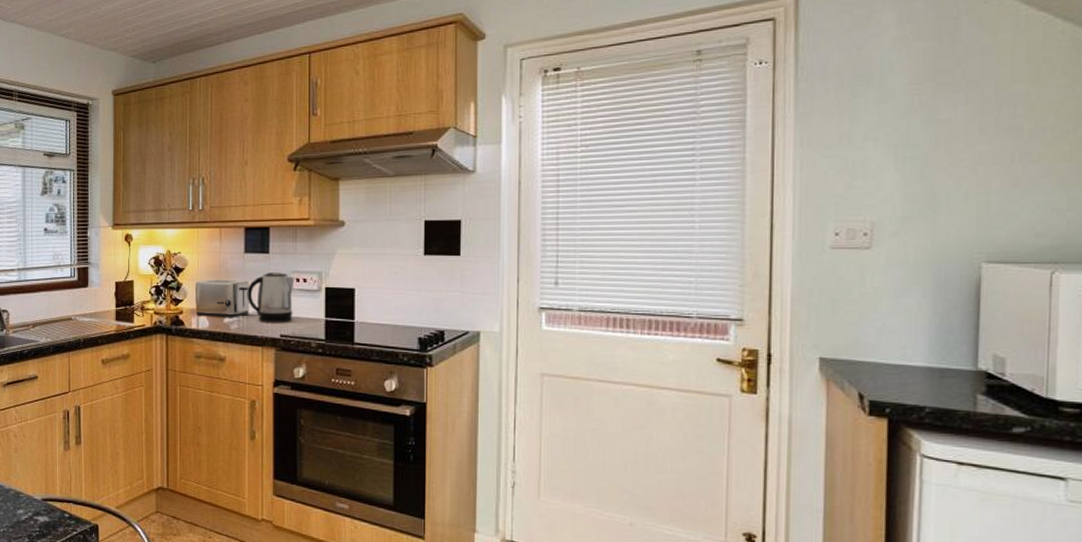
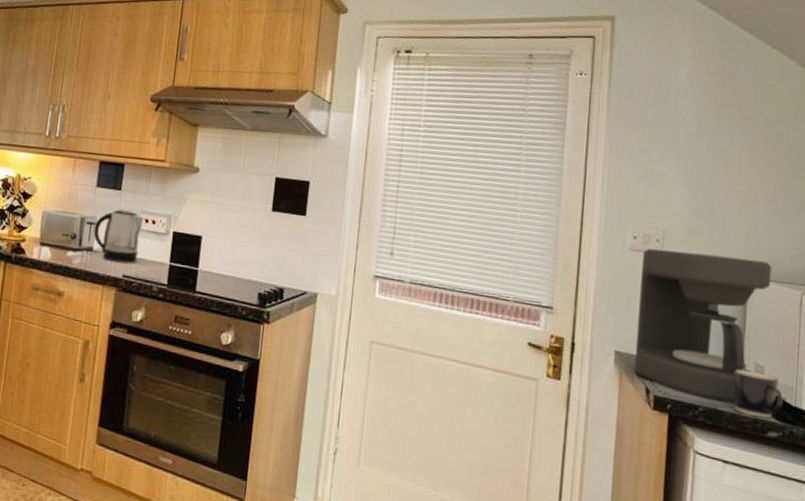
coffee maker: none [843,241,1012,400] -> present [633,248,772,403]
mug: none [966,363,1031,413] -> present [733,369,783,419]

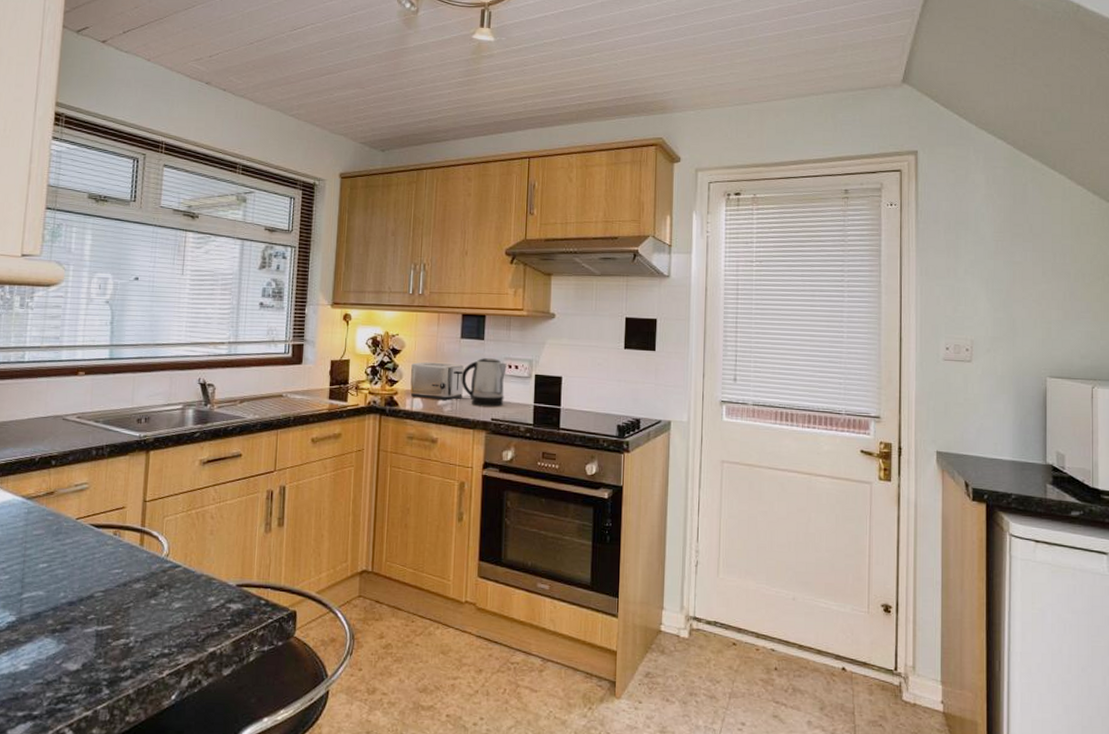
coffee maker: present [633,248,772,403] -> none [953,357,1066,489]
mug: present [733,369,783,419] -> none [1039,458,1082,500]

